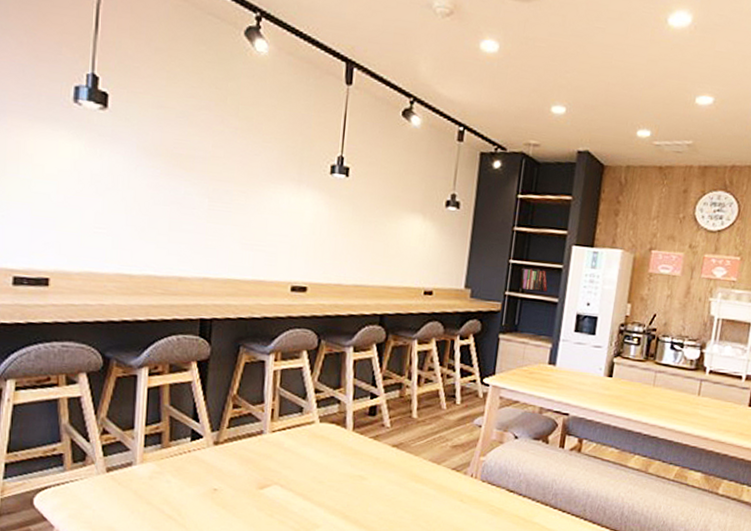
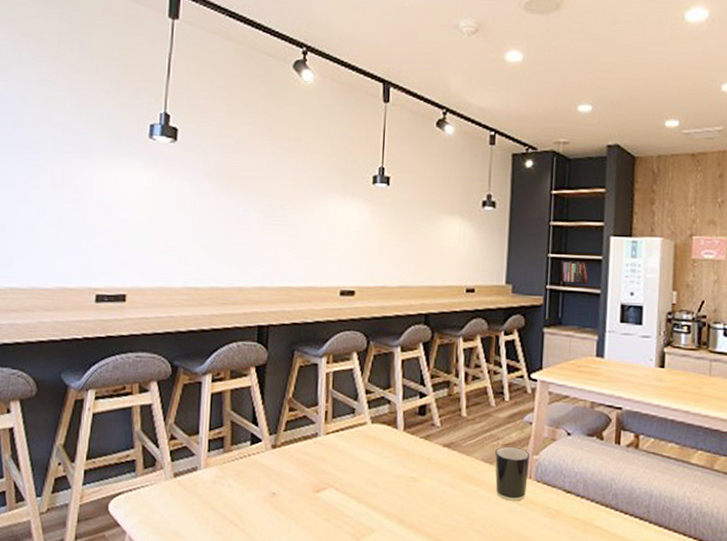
mug: none [442,447,478,500] -> present [494,446,530,501]

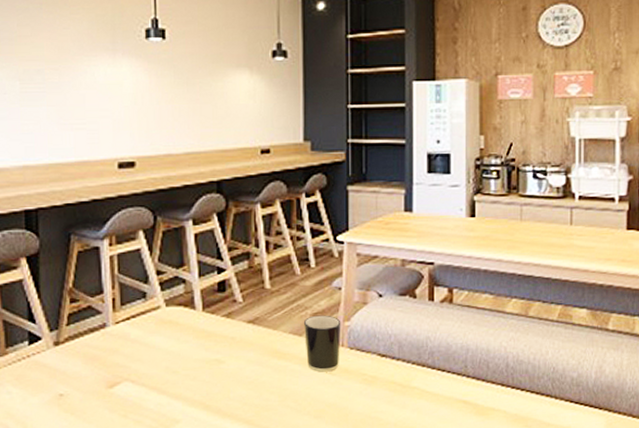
books: present [559,261,589,283] -> none [361,111,393,134]

